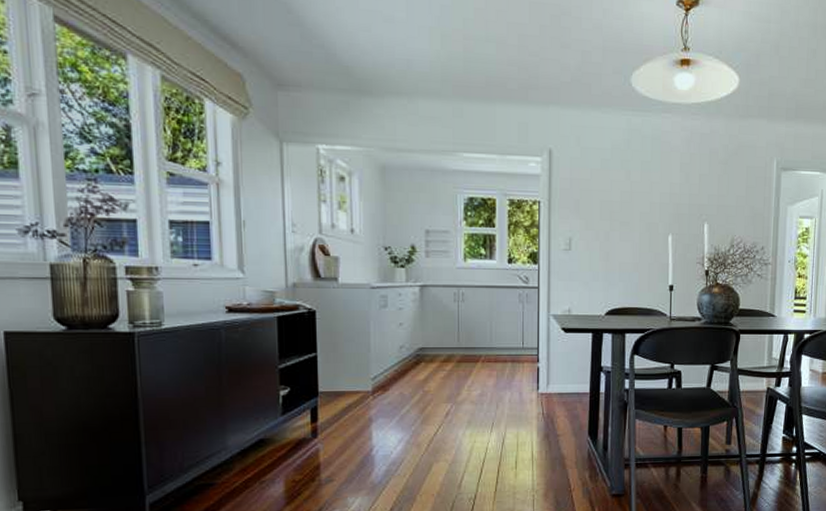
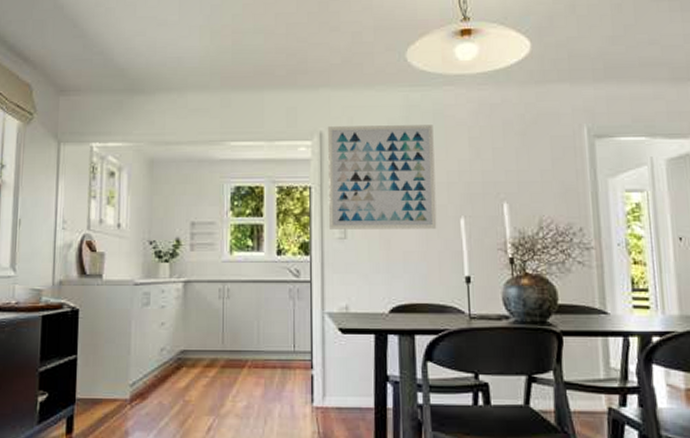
wall art: none [555,144,651,244] -> present [328,125,437,229]

